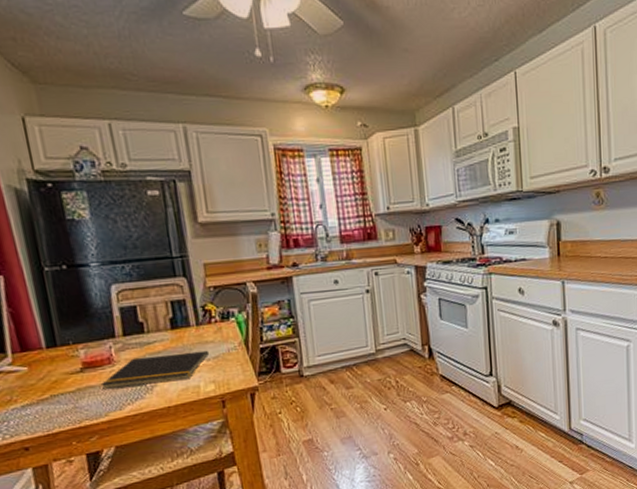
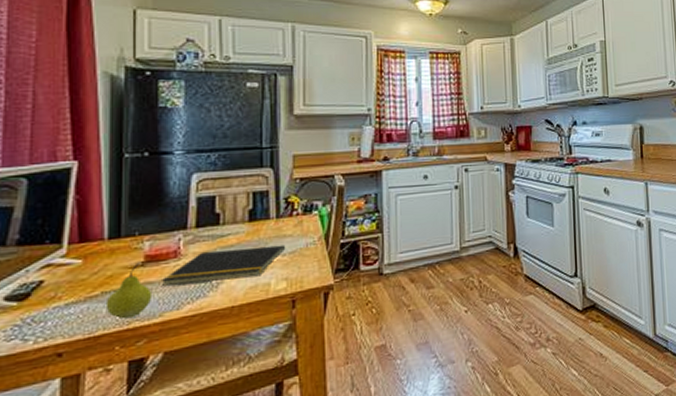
fruit: none [55,368,96,419] -> present [105,262,153,320]

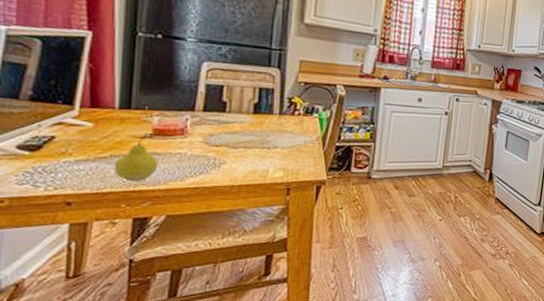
notepad: present [160,244,286,286] -> none [167,133,286,163]

